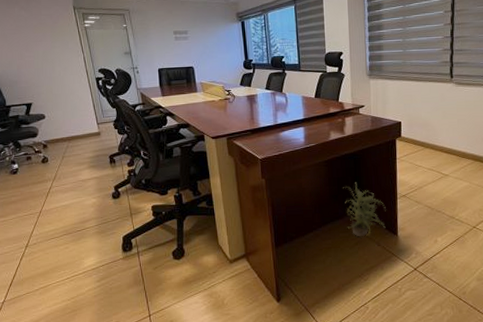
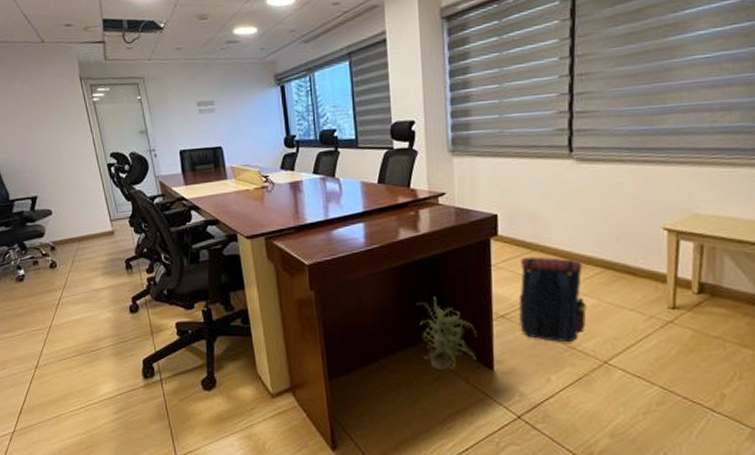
satchel: none [415,152,462,214] -> present [518,256,587,343]

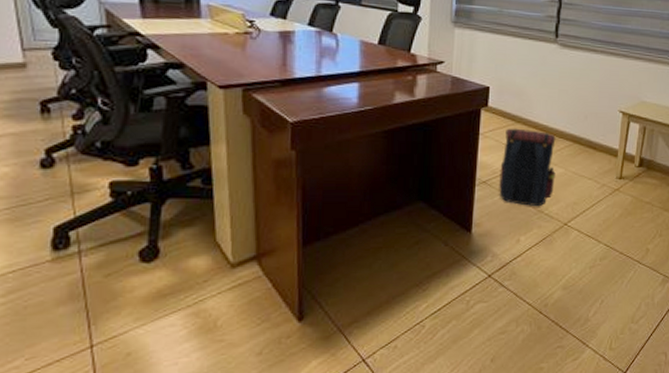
potted plant: present [417,296,477,371] -> none [406,161,460,234]

